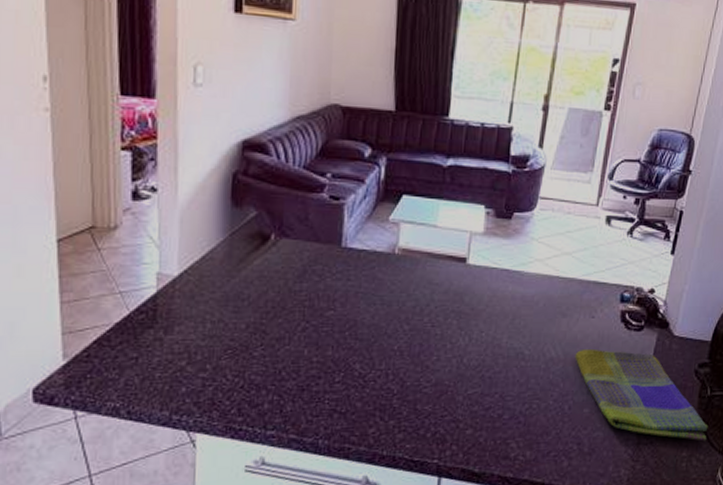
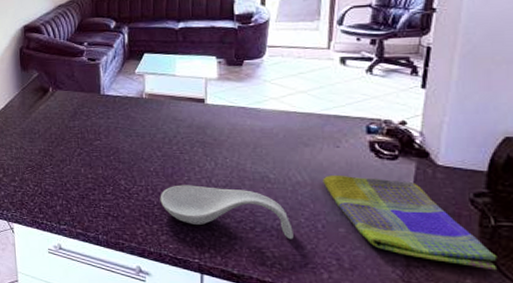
spoon rest: none [401,366,541,426] -> present [160,185,294,240]

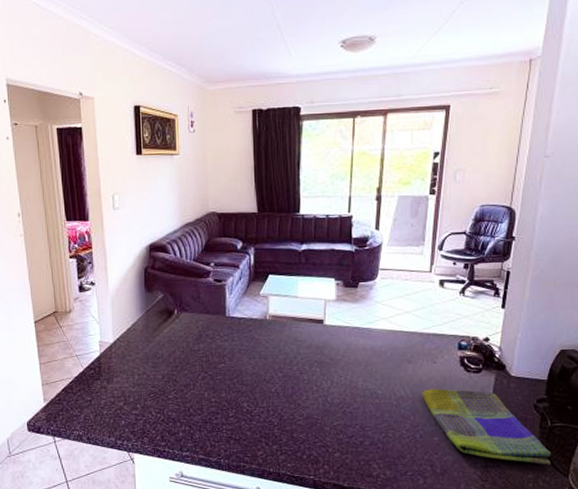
spoon rest: present [160,185,294,240] -> none [280,404,396,451]

